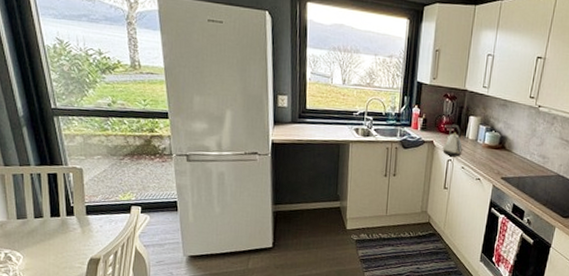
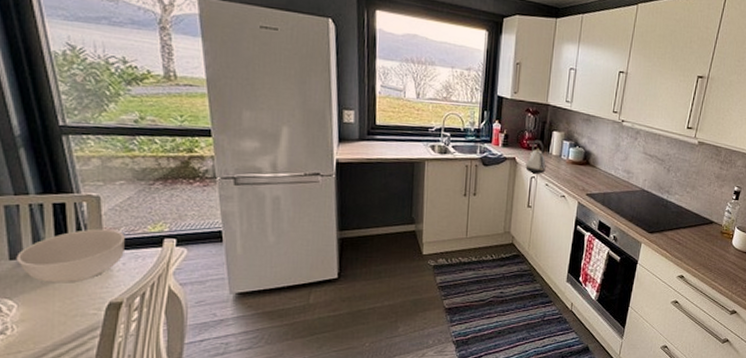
bowl: none [22,196,101,241] -> present [16,228,125,283]

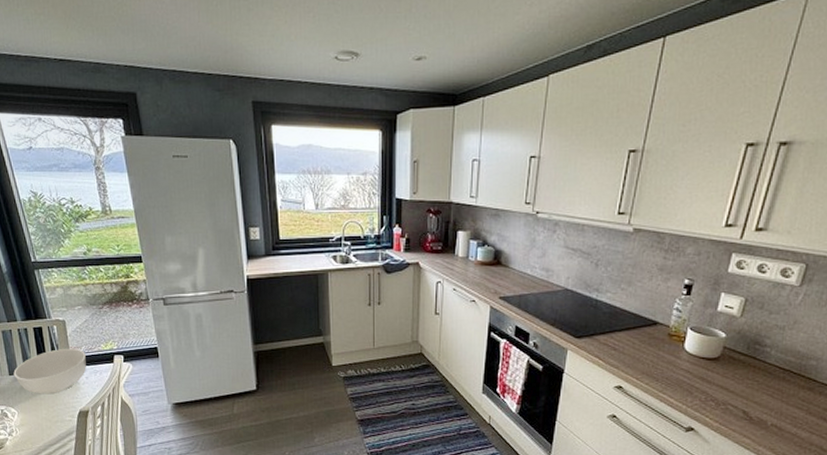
kettle: present [525,139,546,174] -> none [430,241,452,278]

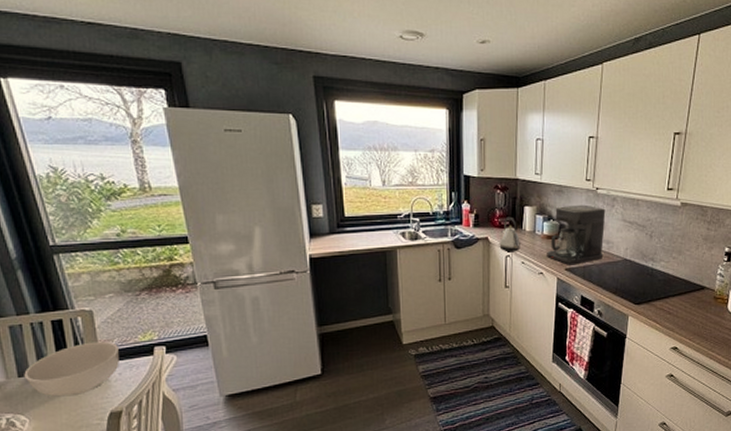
kettle: none [430,241,452,278] -> present [499,216,520,252]
coffee maker: none [480,229,546,294] -> present [547,204,606,265]

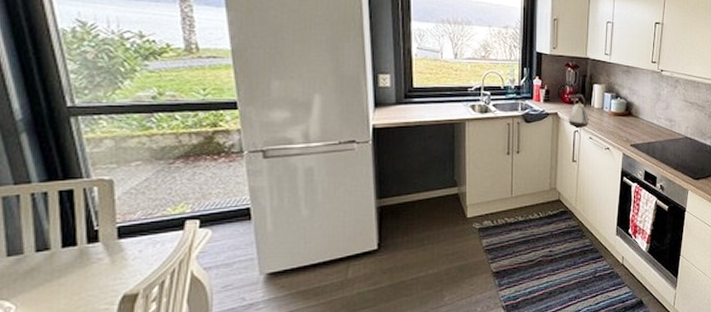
bowl: present [24,341,119,397] -> none [15,214,141,279]
coffee maker: present [547,204,606,265] -> none [614,84,669,141]

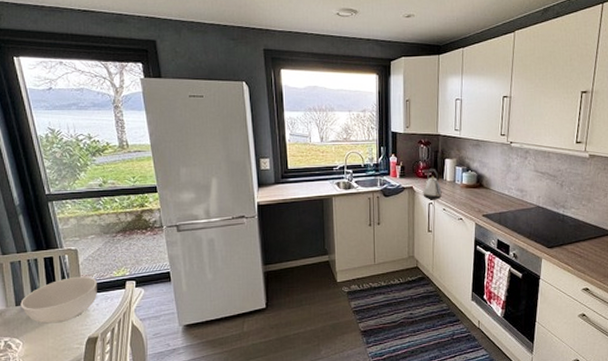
bowl: none [15,214,141,279] -> present [20,276,97,324]

